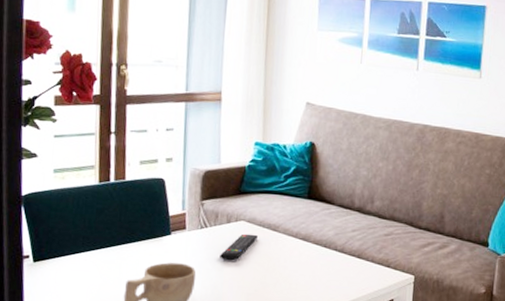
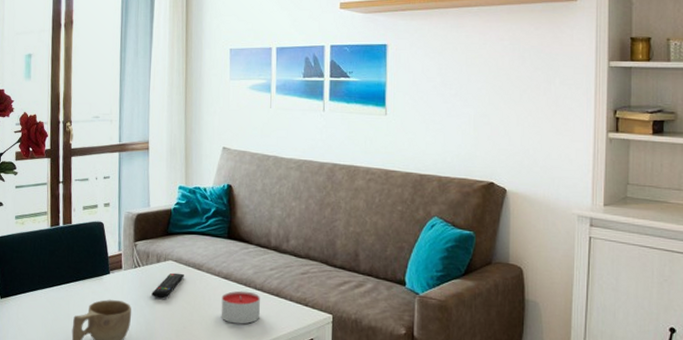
candle: none [297,252,340,286] -> present [221,290,261,324]

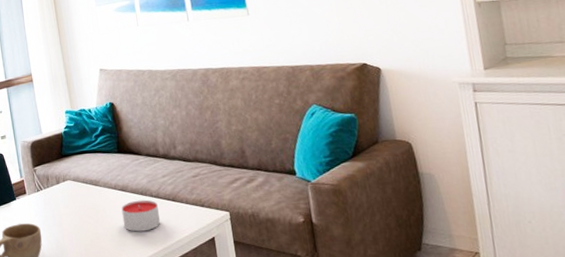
remote control: present [152,272,184,299] -> none [56,191,84,217]

